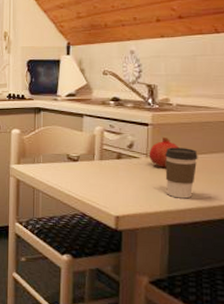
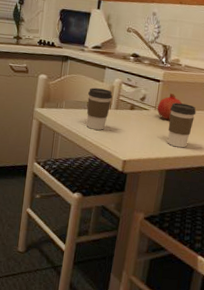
coffee cup: none [67,138,95,184] -> present [86,87,113,130]

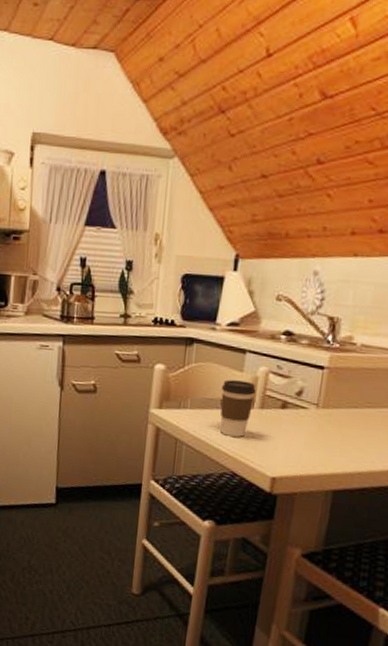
fruit: present [157,92,183,120] -> none [319,383,358,422]
coffee cup: present [167,102,196,148] -> none [334,397,378,461]

